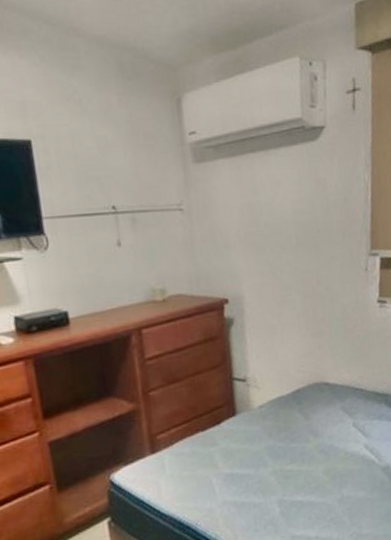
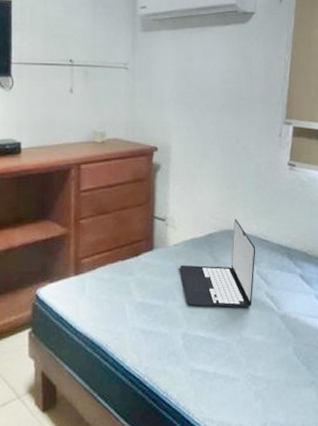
laptop: none [267,369,351,471] -> present [179,219,256,308]

